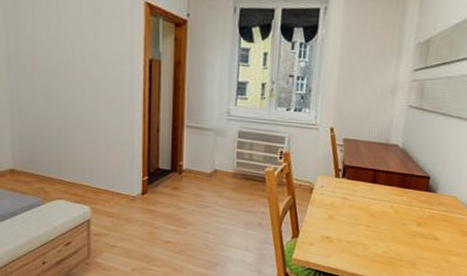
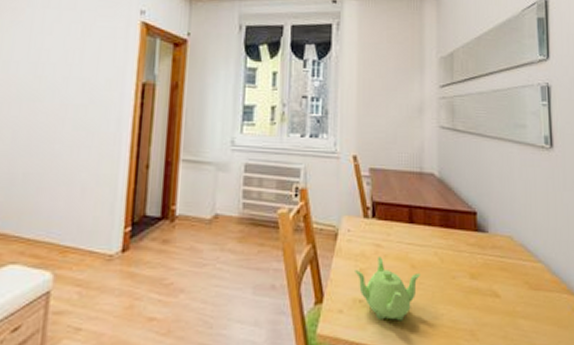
teapot: none [325,207,378,253] -> present [355,257,421,322]

